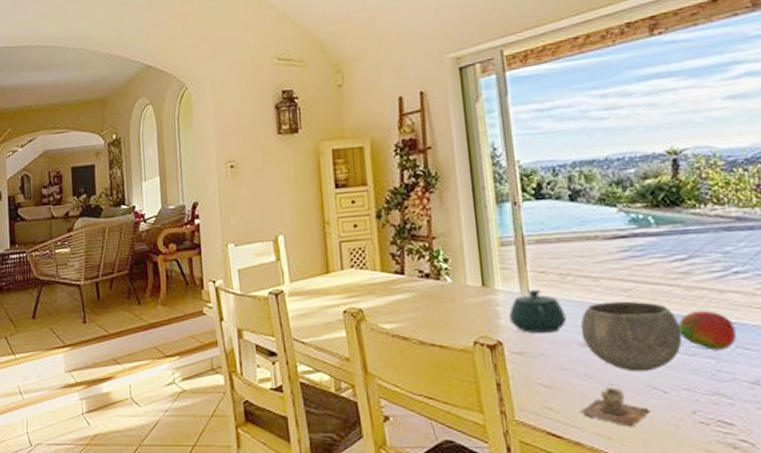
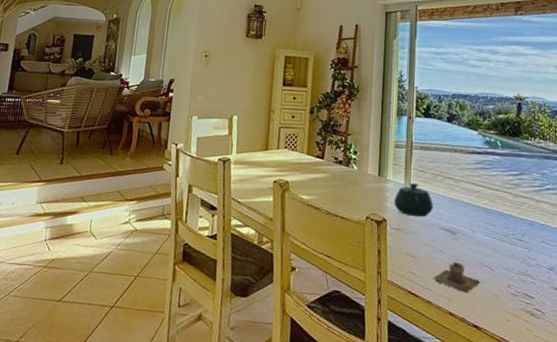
bowl: present [580,300,683,372] -> none [441,198,508,253]
fruit: present [679,311,738,351] -> none [507,213,544,244]

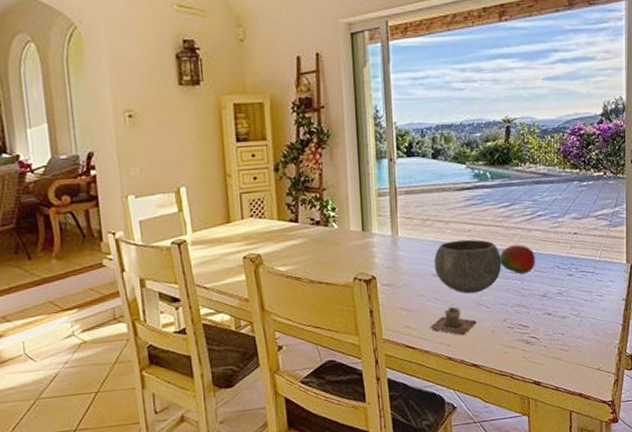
teapot: present [394,183,433,218] -> none [382,232,424,269]
bowl: none [441,198,508,253] -> present [434,239,502,294]
fruit: none [507,213,544,244] -> present [500,245,536,275]

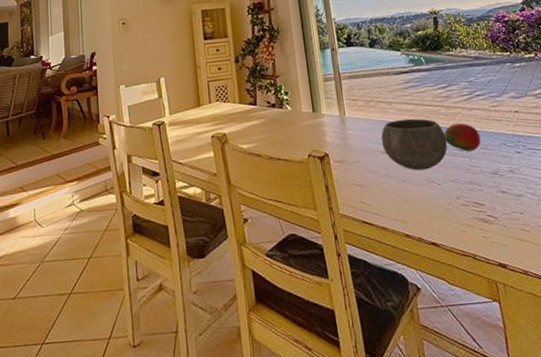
cup: present [430,306,478,336] -> none [384,183,431,213]

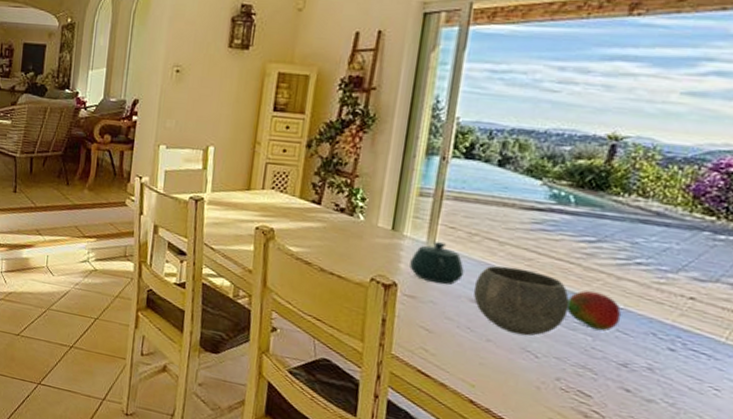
teapot: none [332,113,372,146] -> present [409,242,464,285]

